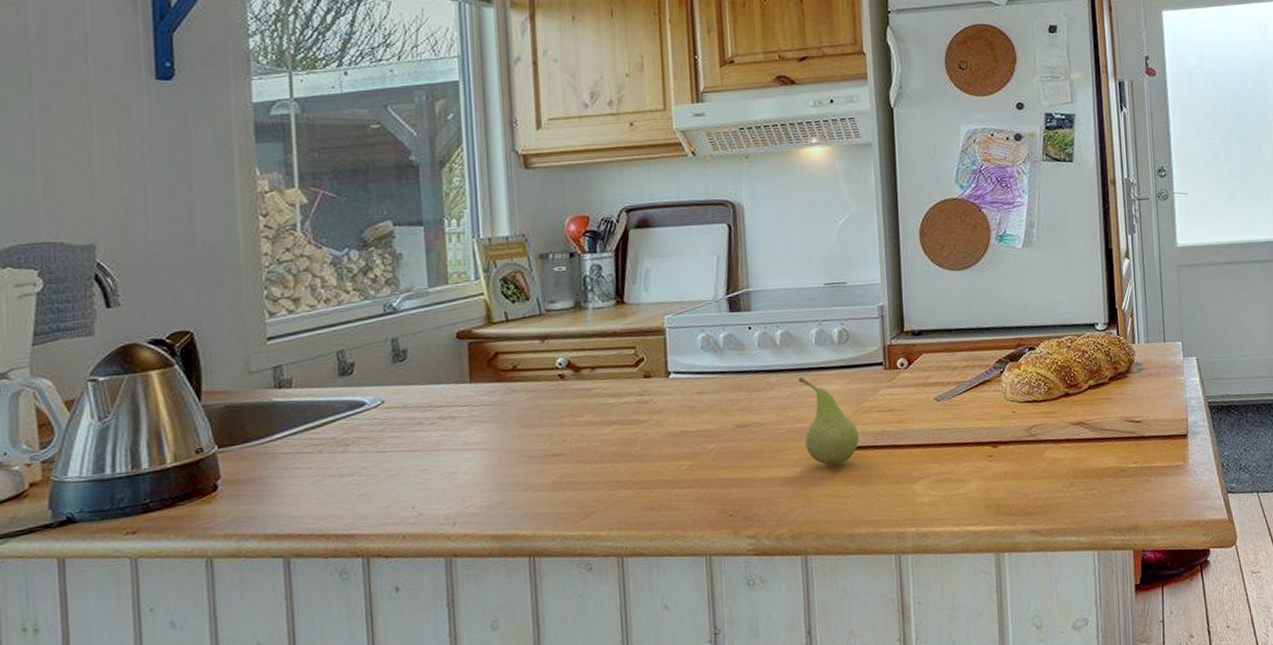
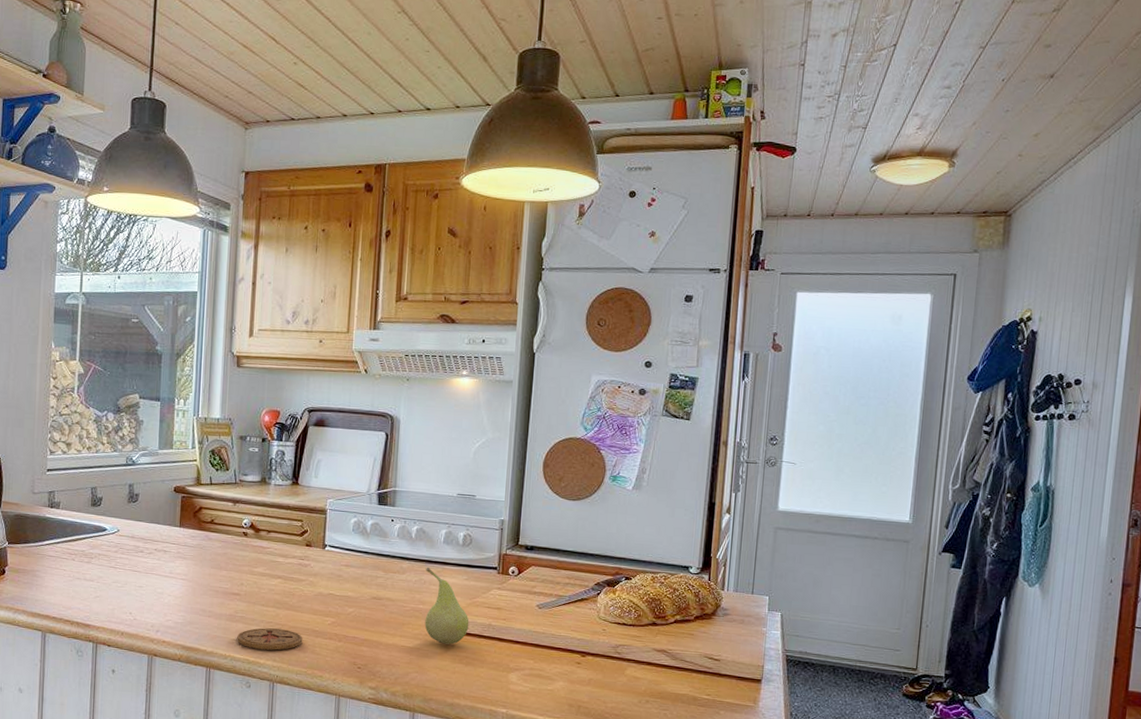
coaster: none [566,486,655,520] -> present [237,628,303,651]

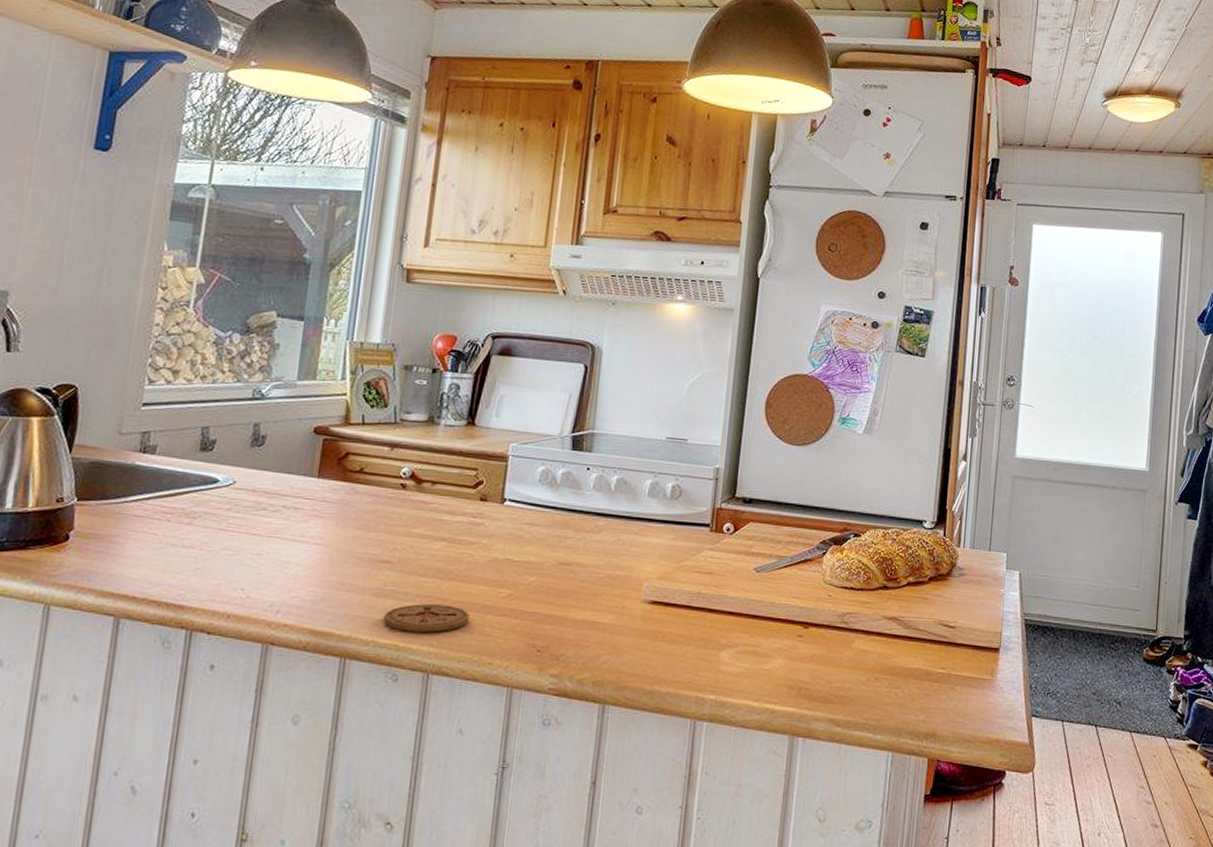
fruit: present [424,567,469,645] -> none [621,524,675,618]

